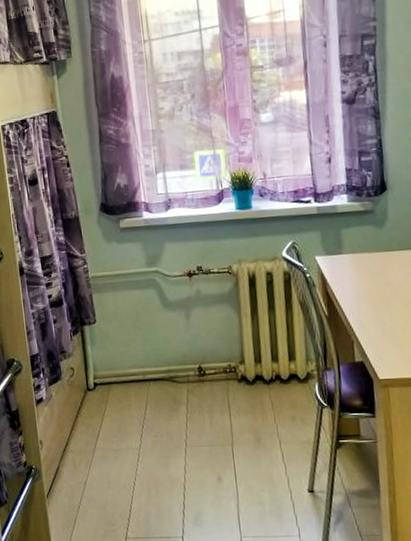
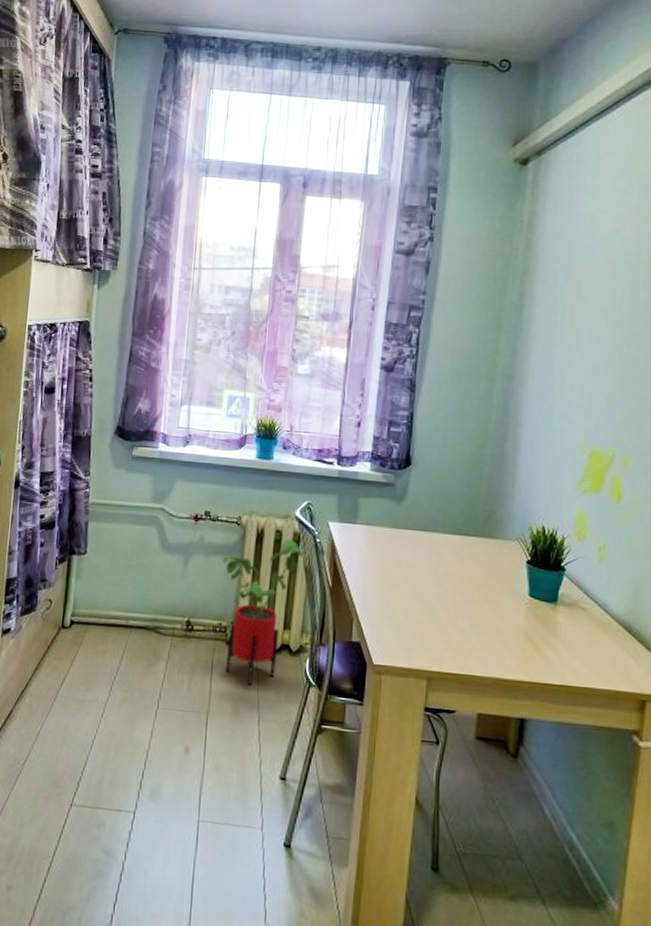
house plant: none [220,278,298,416] -> present [222,539,305,686]

